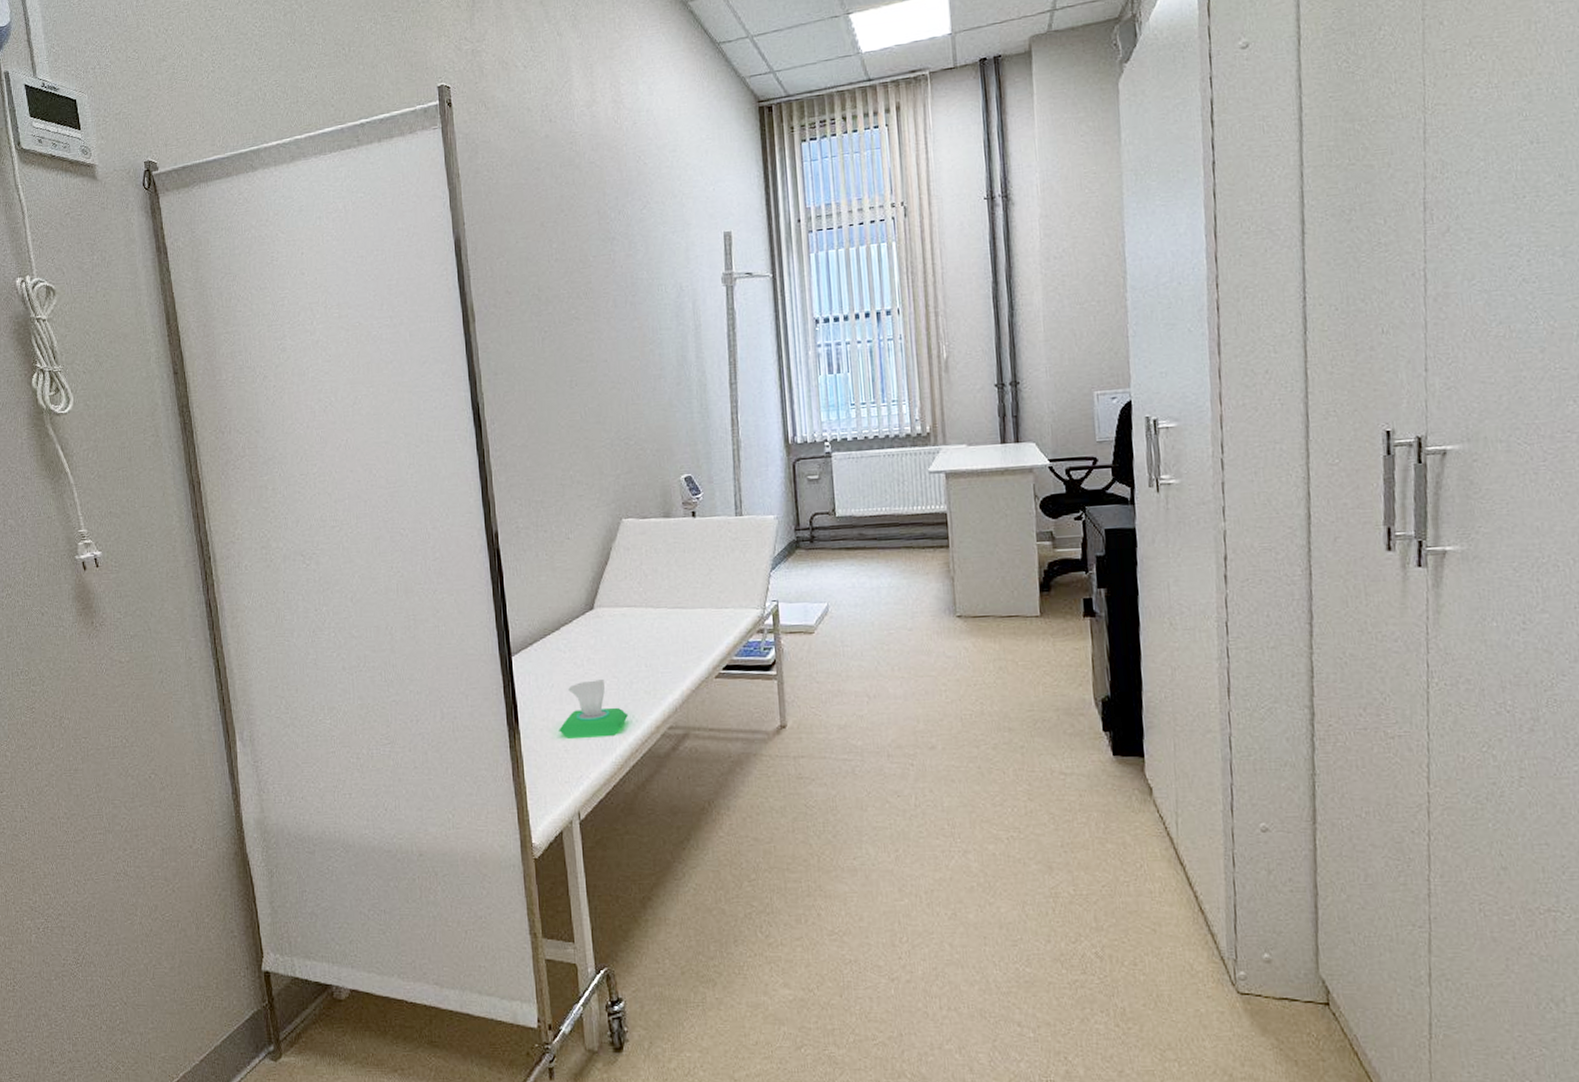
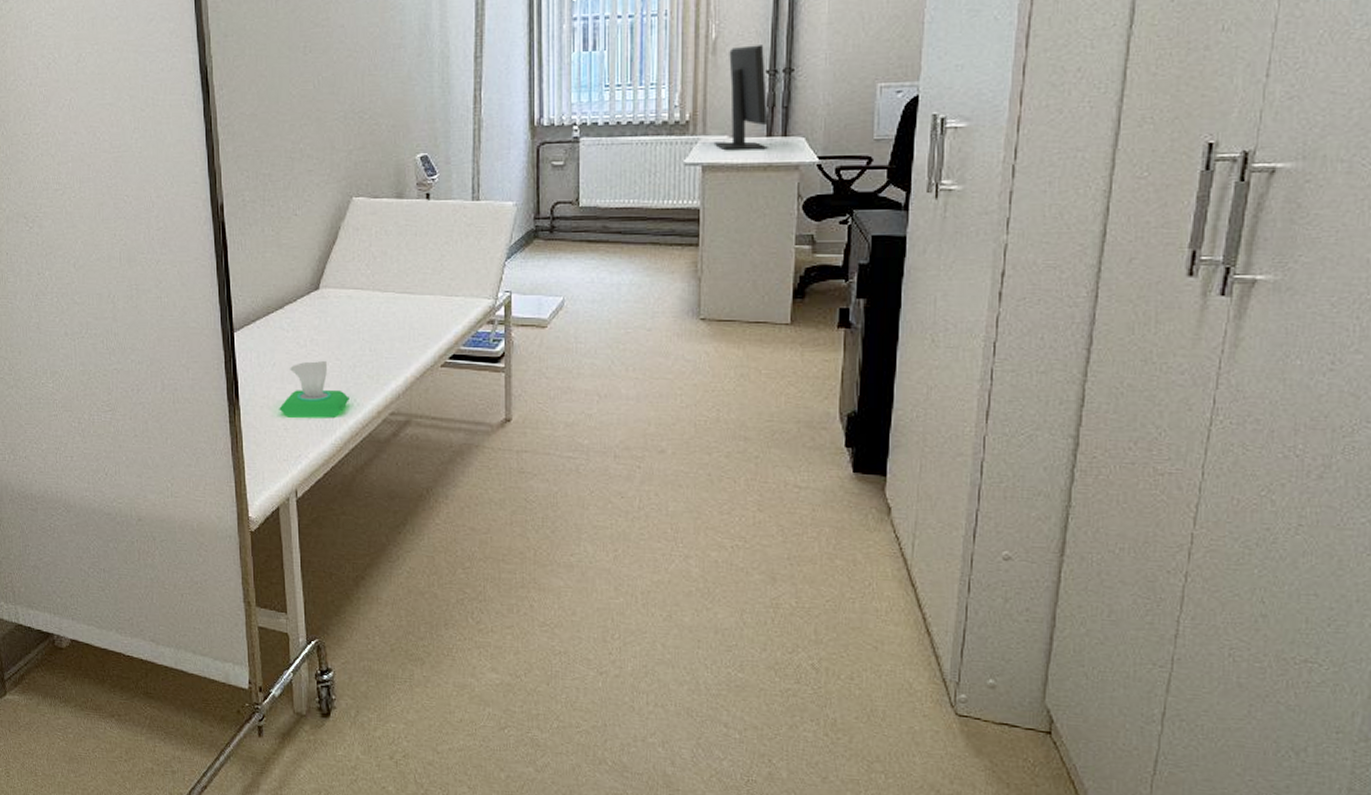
computer monitor: none [955,362,1003,459] -> present [715,45,768,151]

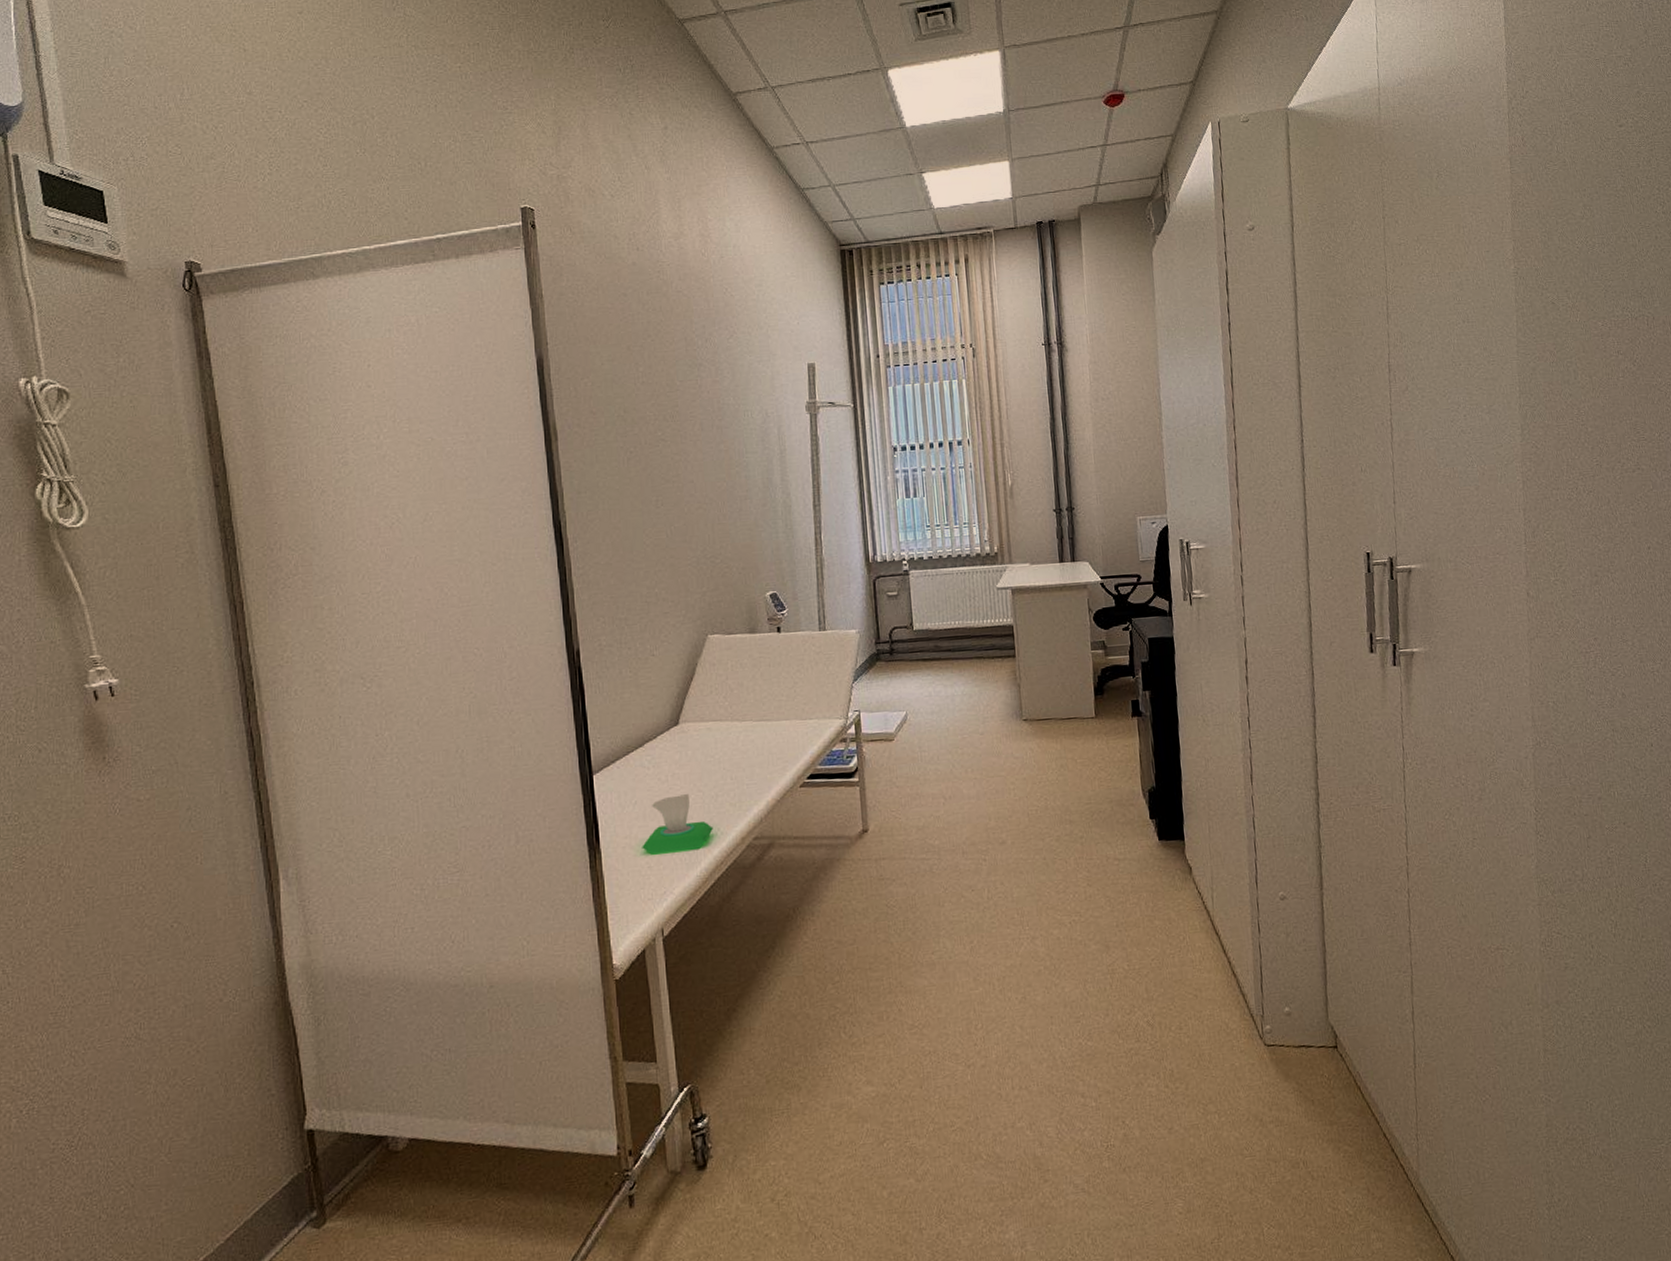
computer monitor: present [715,45,768,151] -> none [1020,489,1061,576]

